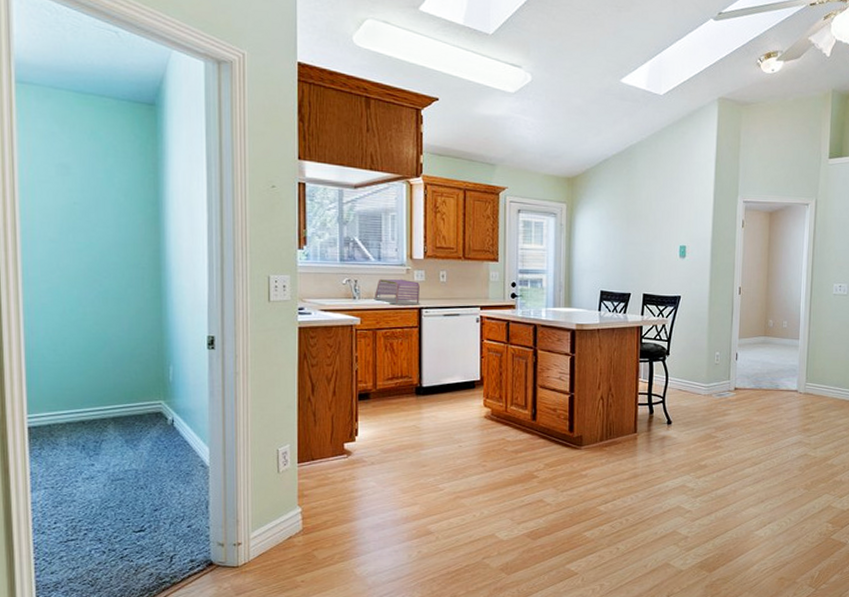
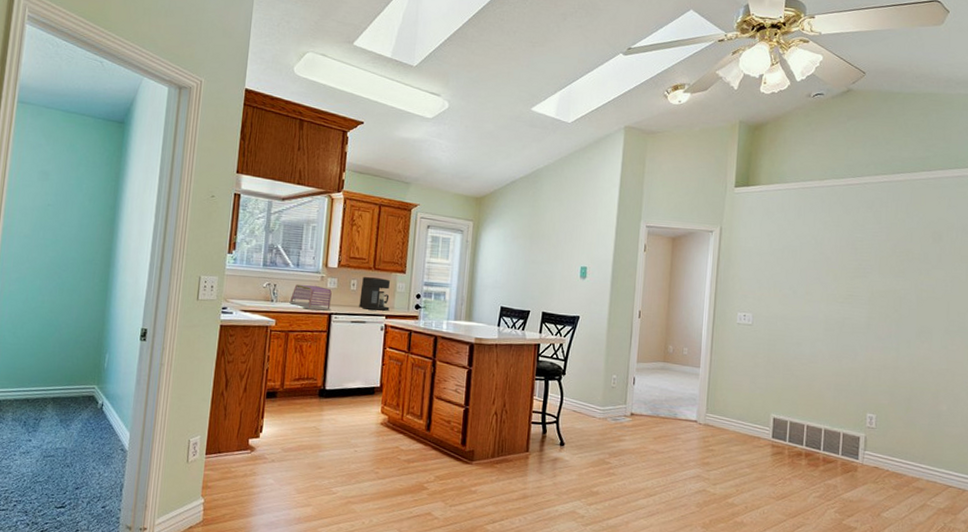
coffee maker: none [451,267,484,302] -> present [359,277,391,311]

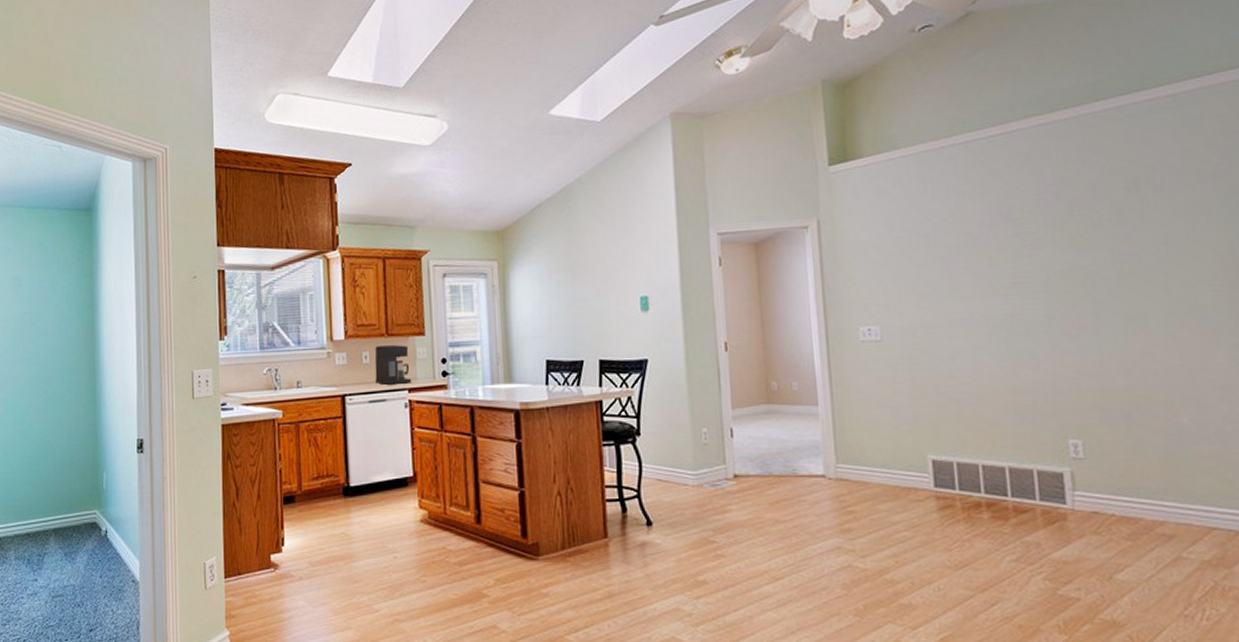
dish rack: present [289,284,332,311] -> none [295,363,343,394]

